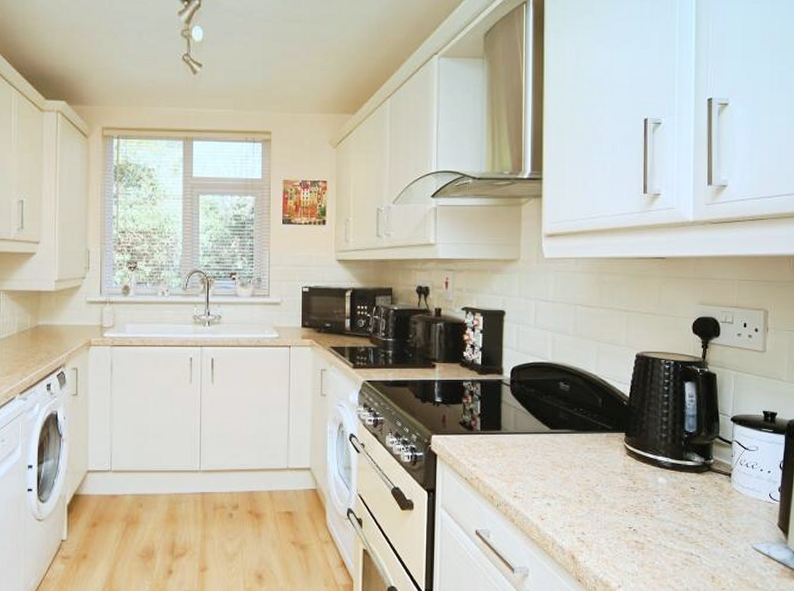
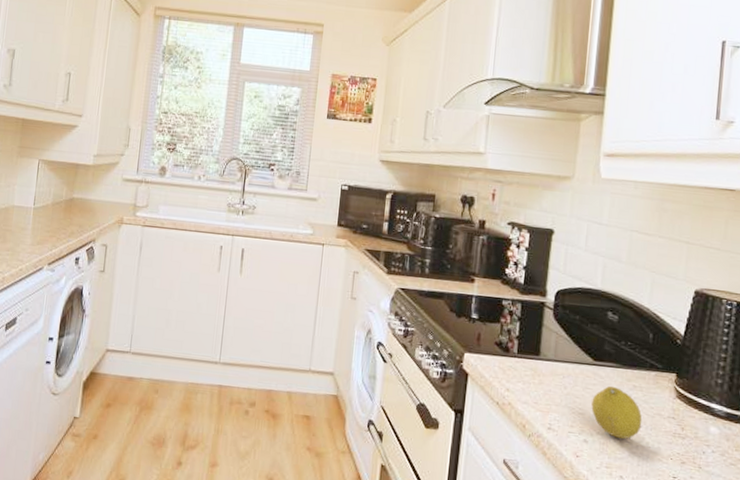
fruit: none [551,452,598,498] -> present [591,386,643,439]

